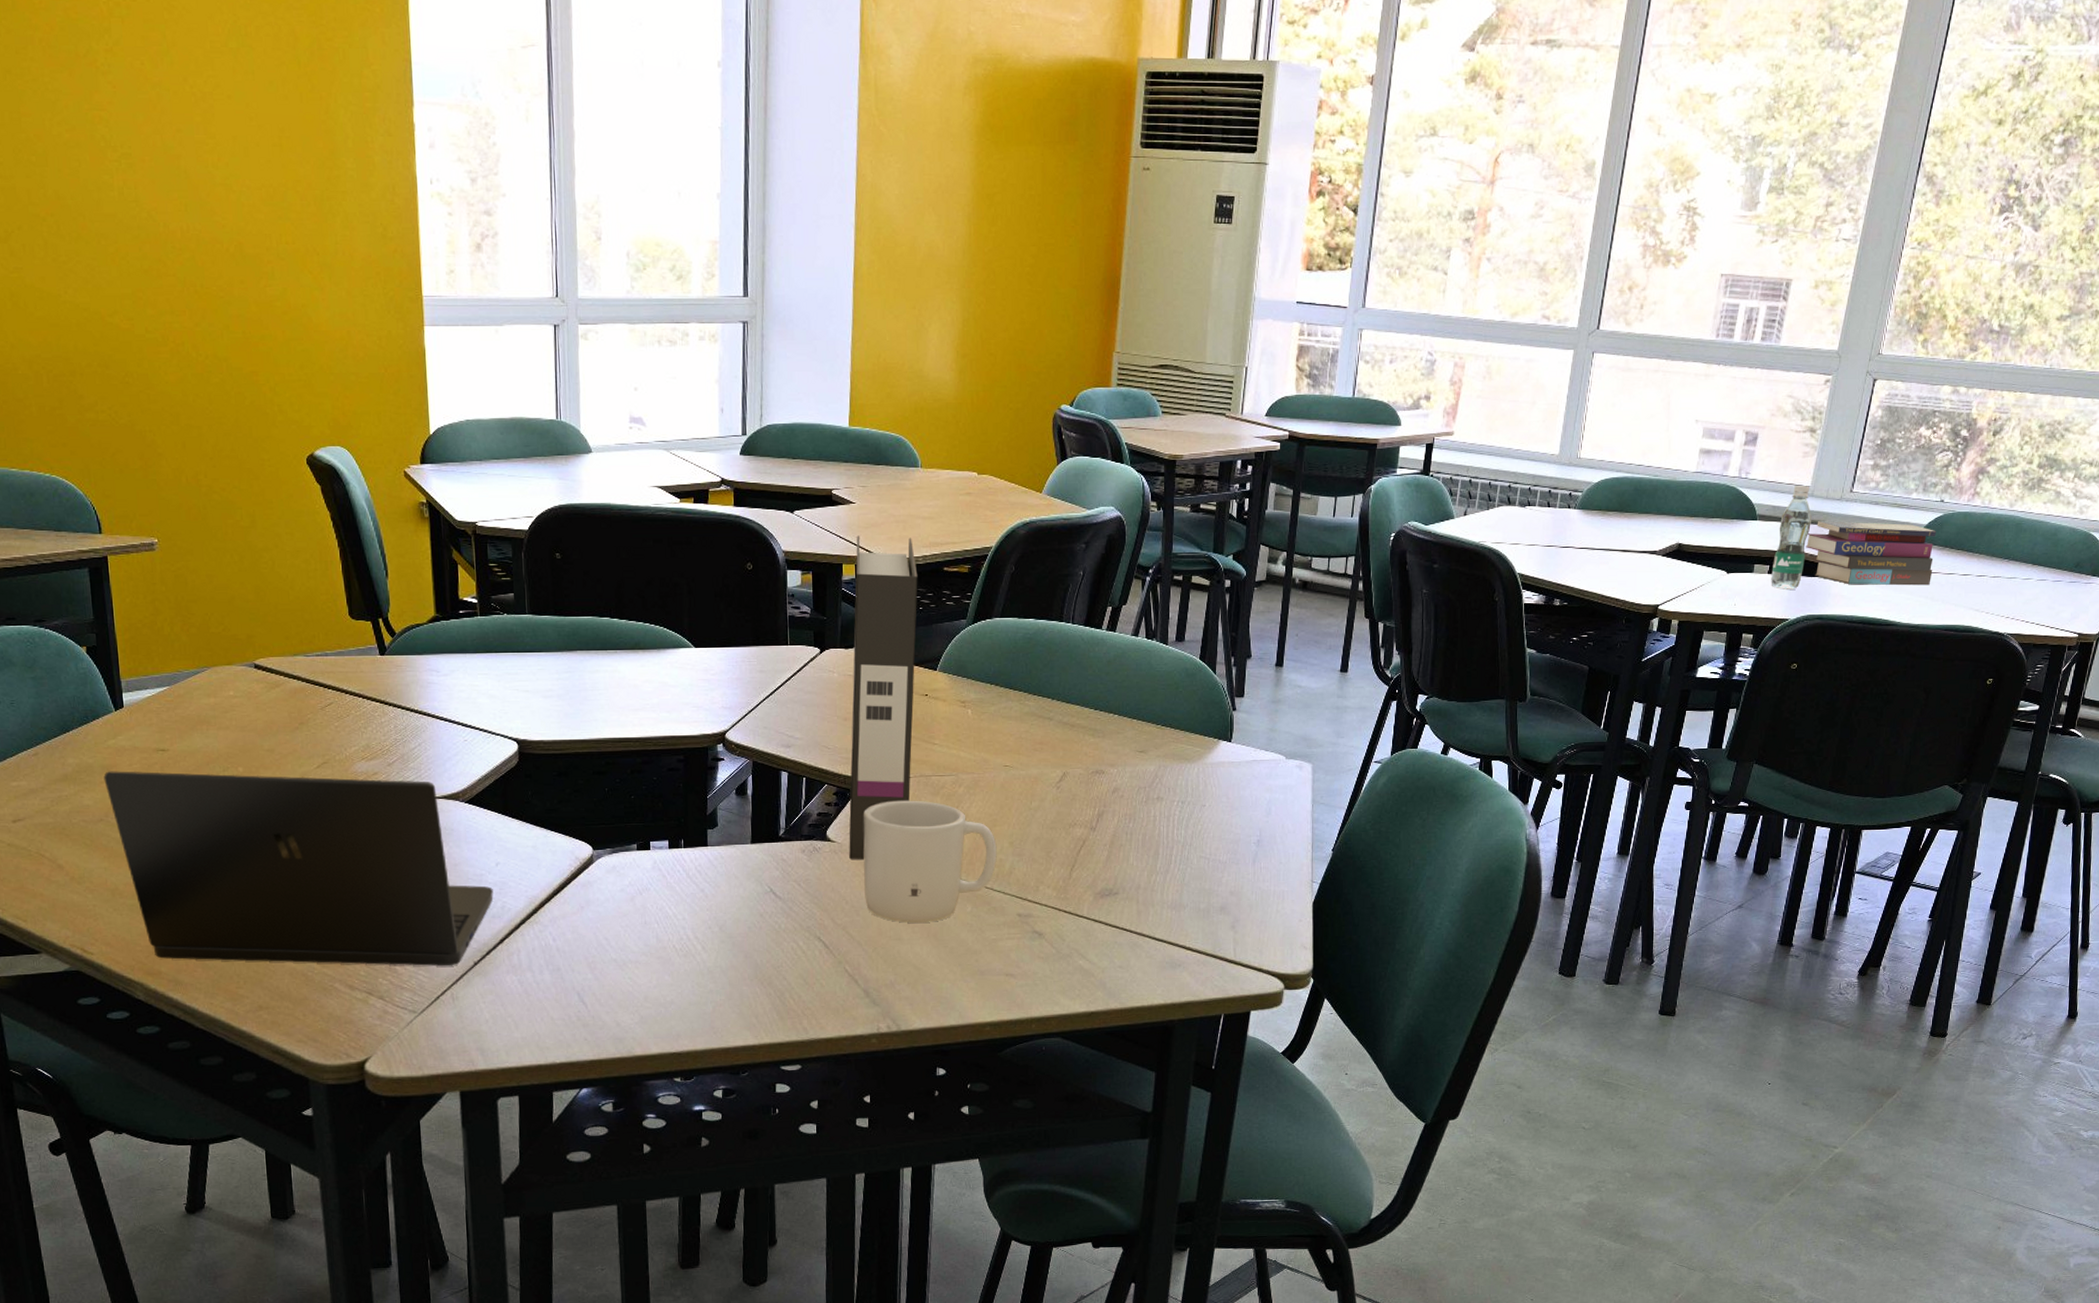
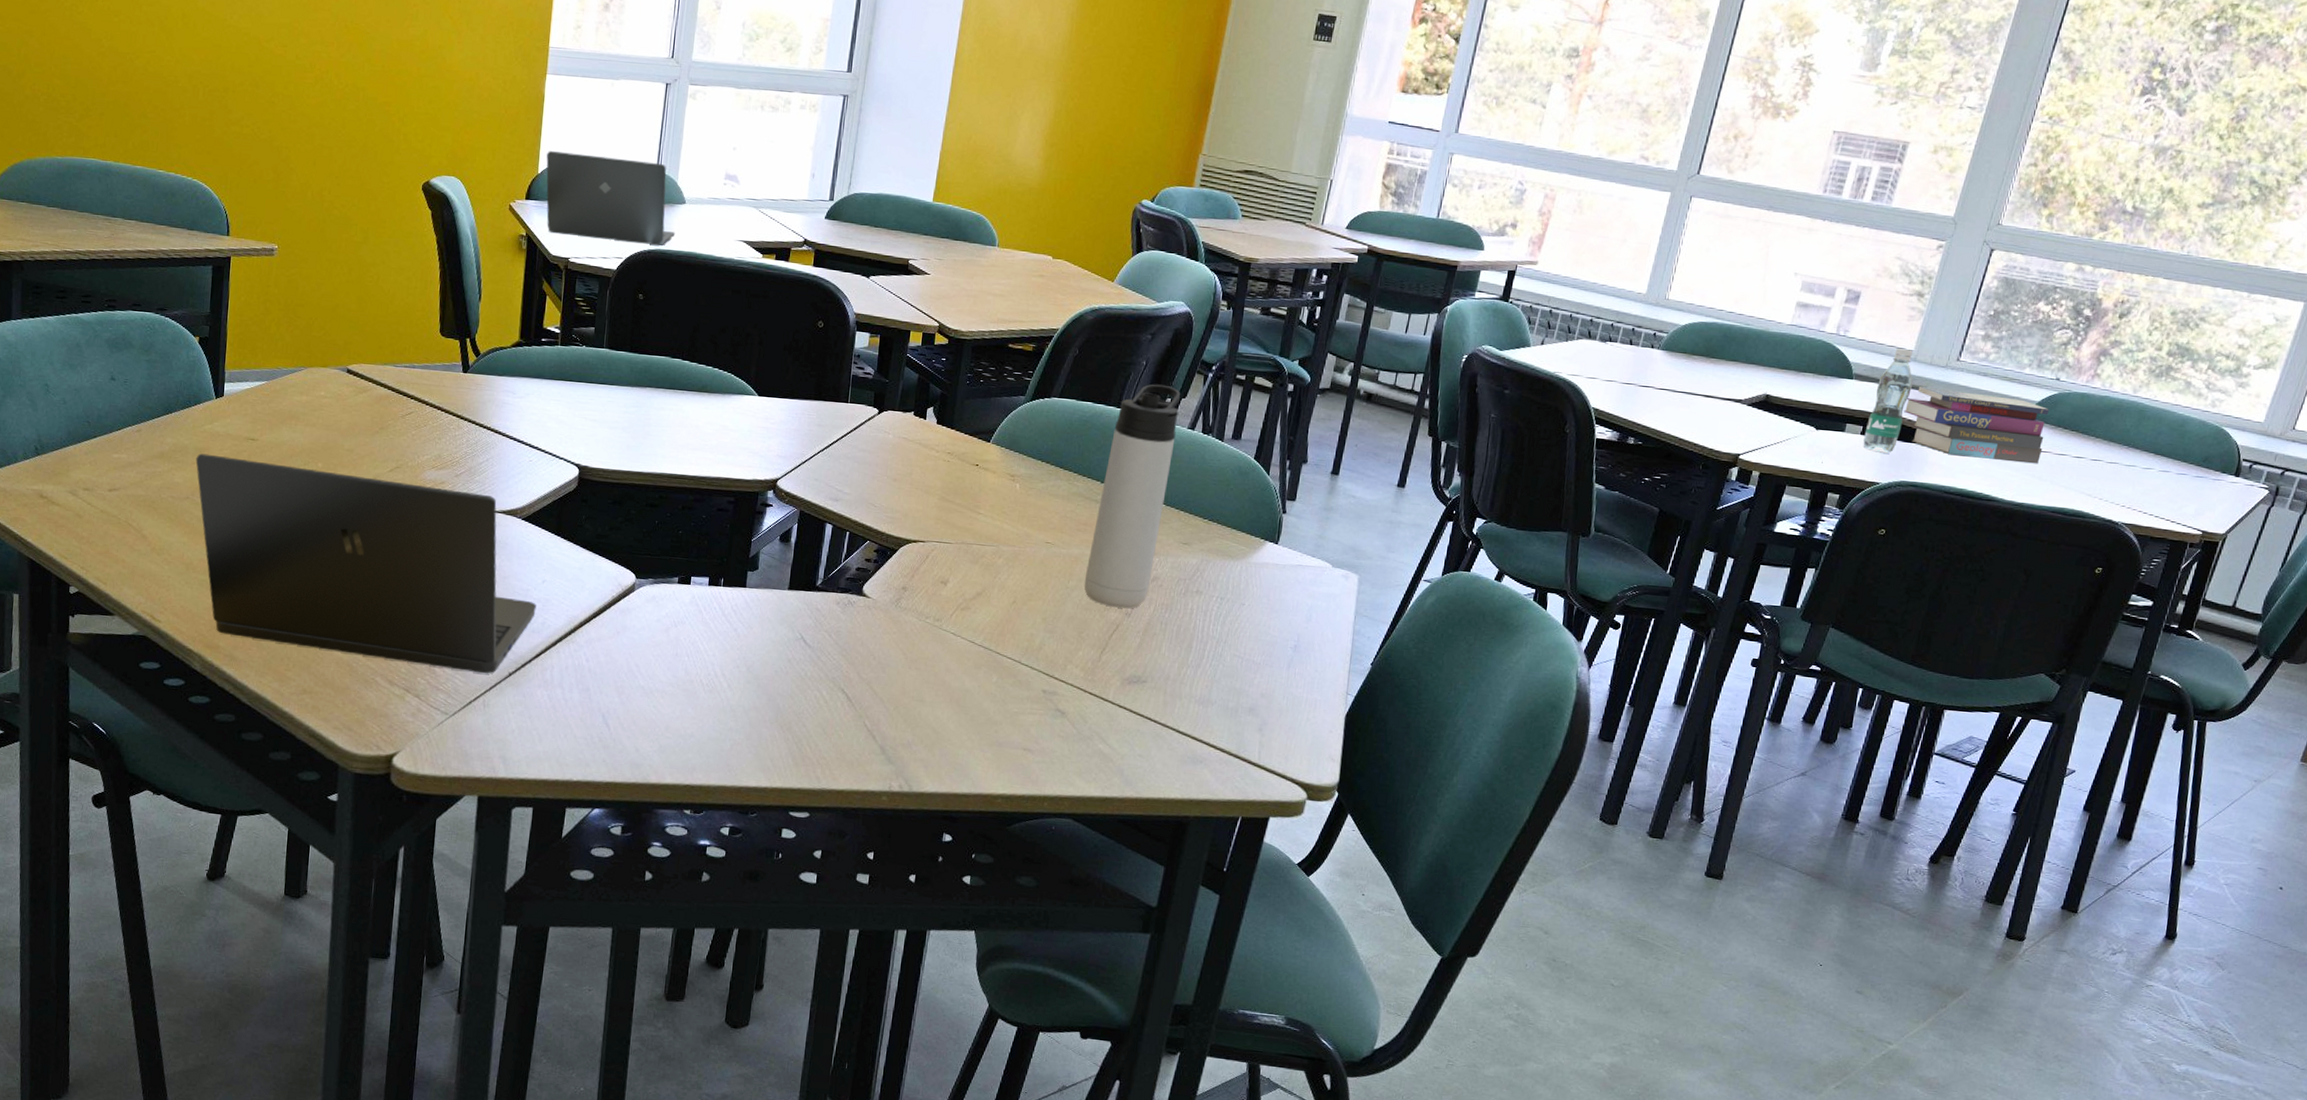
laptop: none [436,409,586,500] -> present [546,151,676,245]
binder: present [849,535,918,860] -> none [882,305,983,619]
mug: present [863,800,997,923] -> none [892,564,1030,688]
thermos bottle: none [1046,593,1121,823] -> present [1084,384,1181,609]

